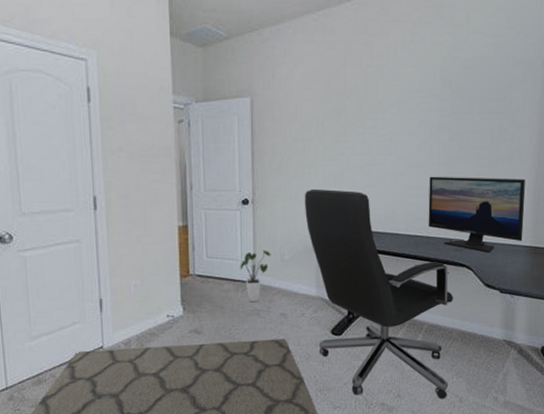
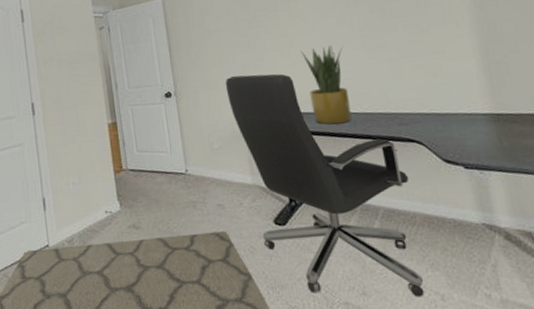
house plant: present [240,250,271,303] -> none [170,140,200,194]
planter: none [381,168,419,245] -> present [301,45,352,125]
computer monitor: present [428,176,525,253] -> none [355,41,479,125]

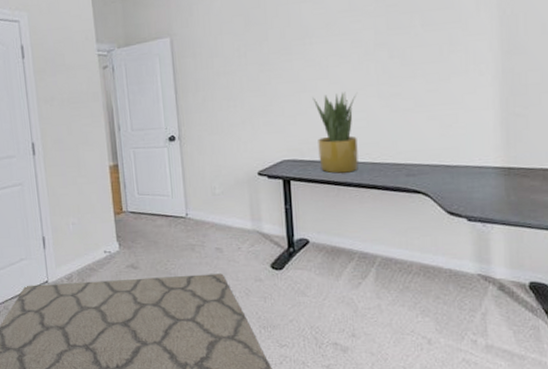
office chair: present [225,74,425,297] -> none [231,120,412,341]

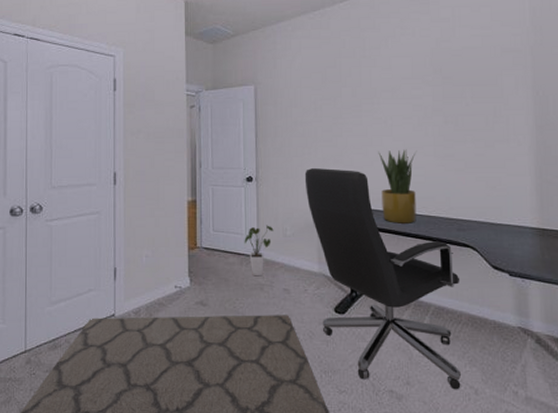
house plant: none [171,184,202,237] -> present [244,225,274,277]
office chair: none [231,120,412,341] -> present [304,168,461,390]

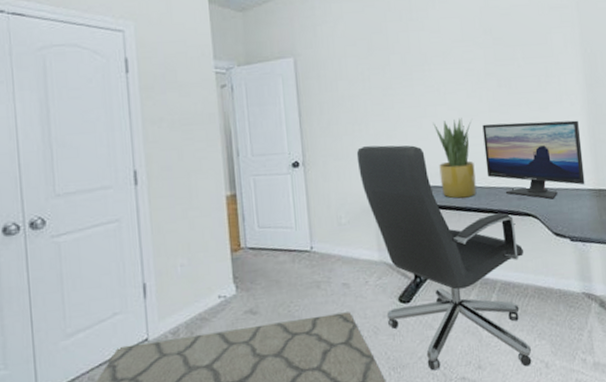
house plant: present [244,225,274,277] -> none [294,214,327,274]
computer monitor: none [426,157,528,234] -> present [482,120,585,200]

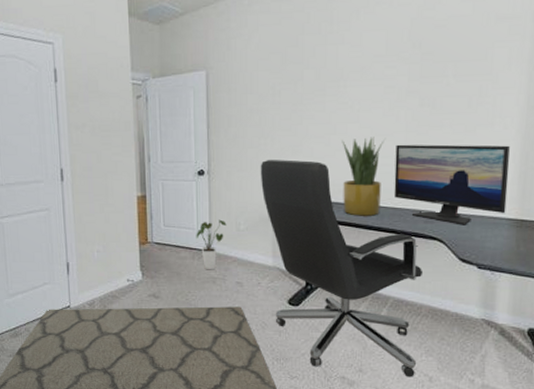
house plant: none [294,214,327,274] -> present [196,219,227,270]

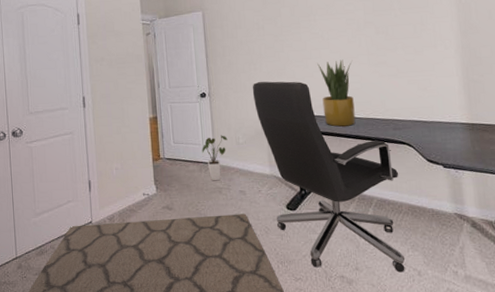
computer monitor: present [394,144,510,225] -> none [361,62,458,131]

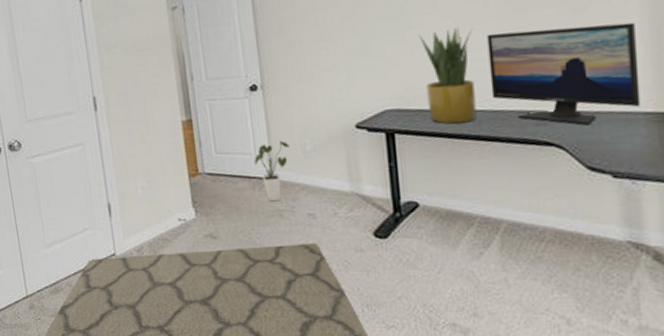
office chair: present [252,81,405,273] -> none [322,63,547,321]
computer monitor: none [361,62,458,131] -> present [487,22,641,126]

